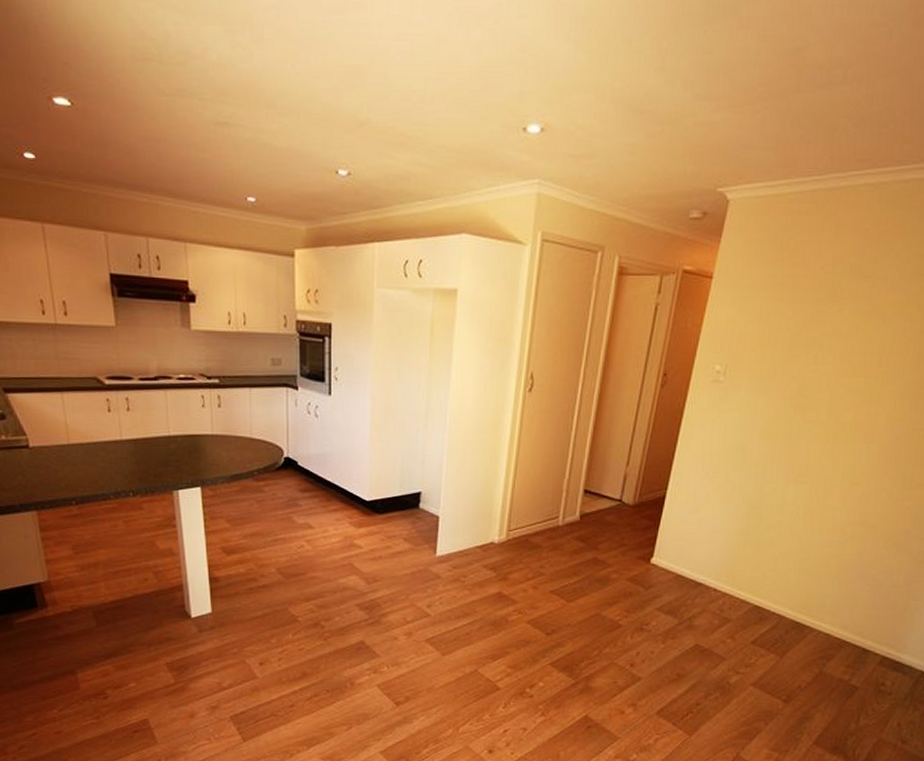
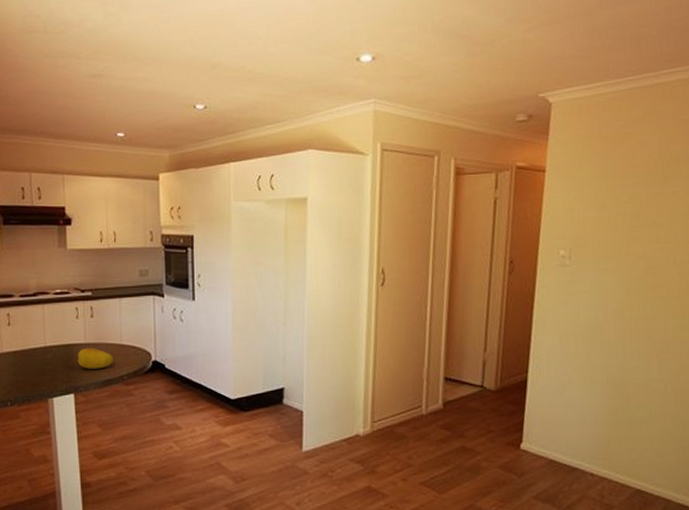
fruit: none [204,439,242,463] -> present [77,347,113,369]

